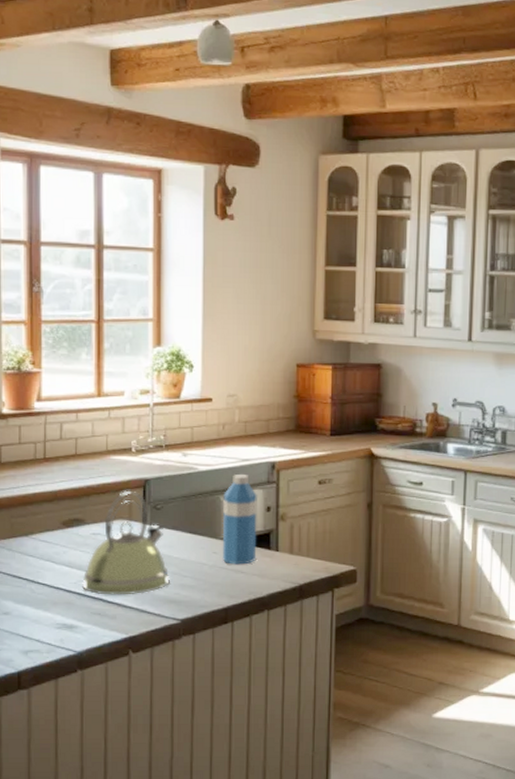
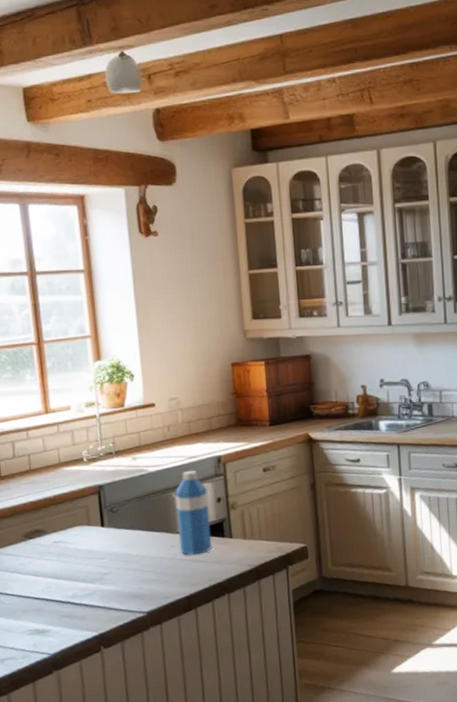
kettle: present [81,490,170,595] -> none [48,498,133,598]

